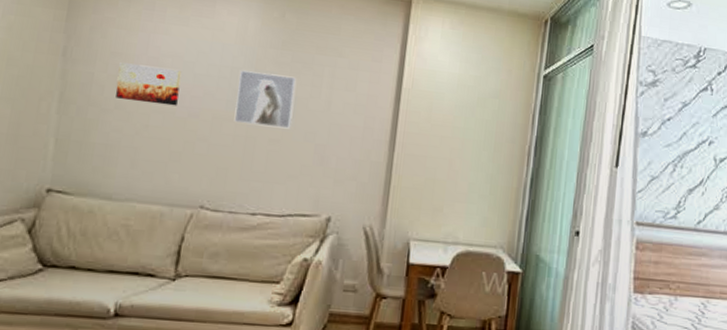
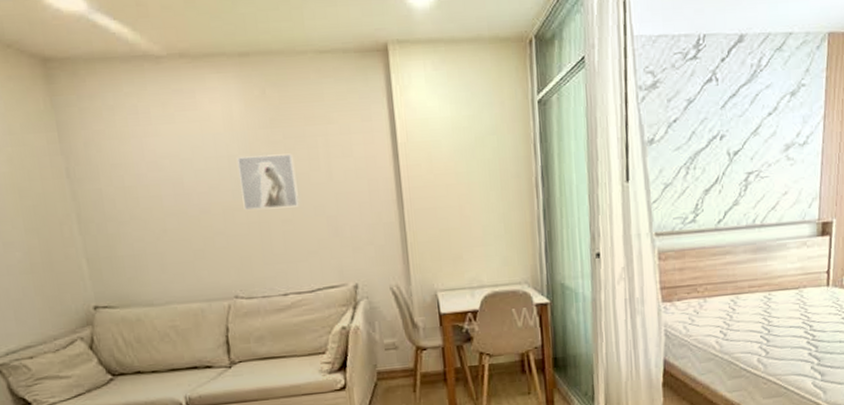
wall art: present [115,62,182,106] -> none [122,169,187,209]

